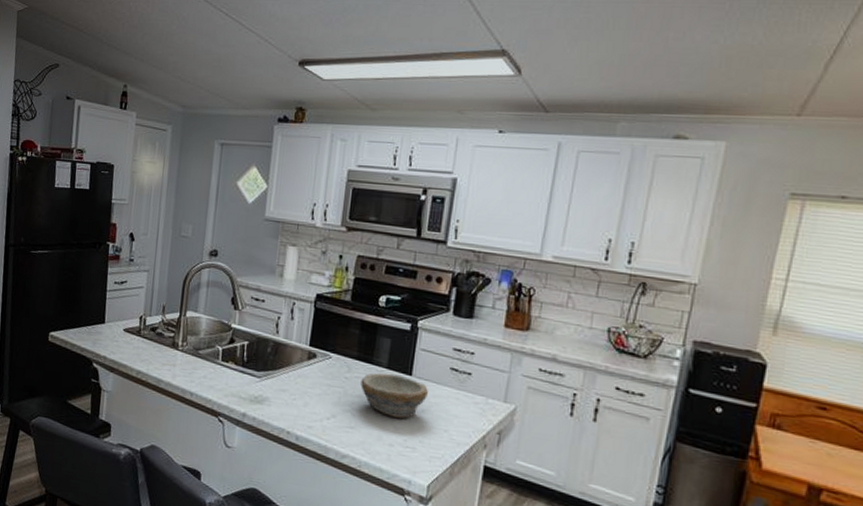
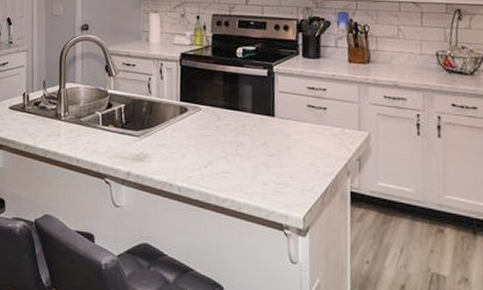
bowl: present [360,373,428,419] -> none [230,117,291,157]

